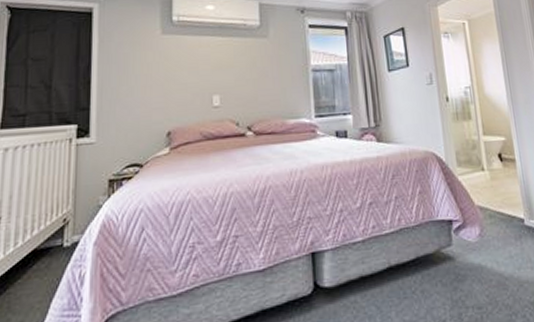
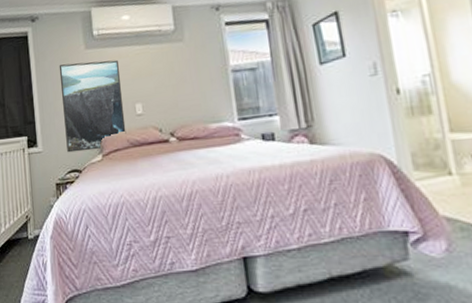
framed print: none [127,47,200,145] -> present [59,60,126,153]

